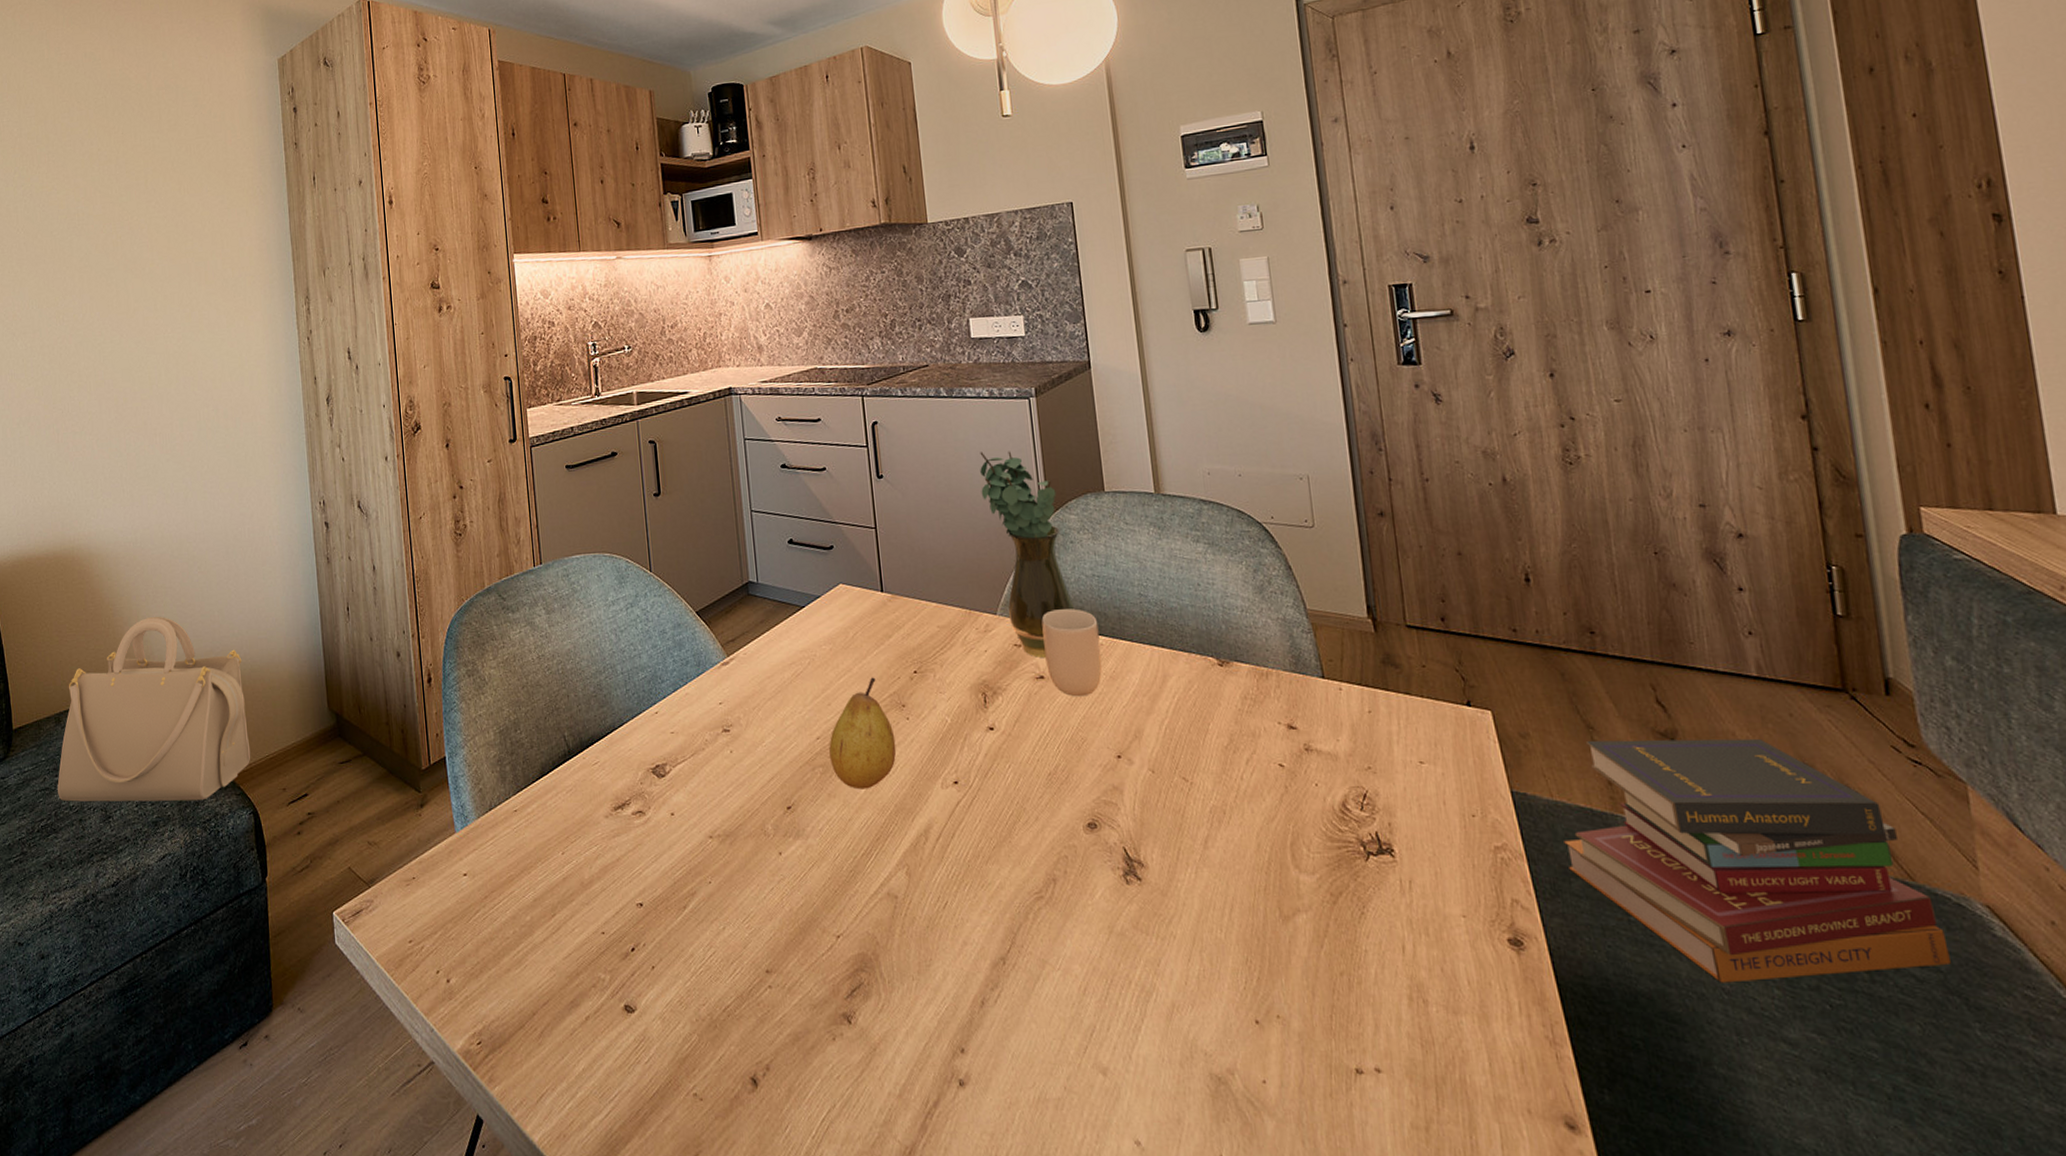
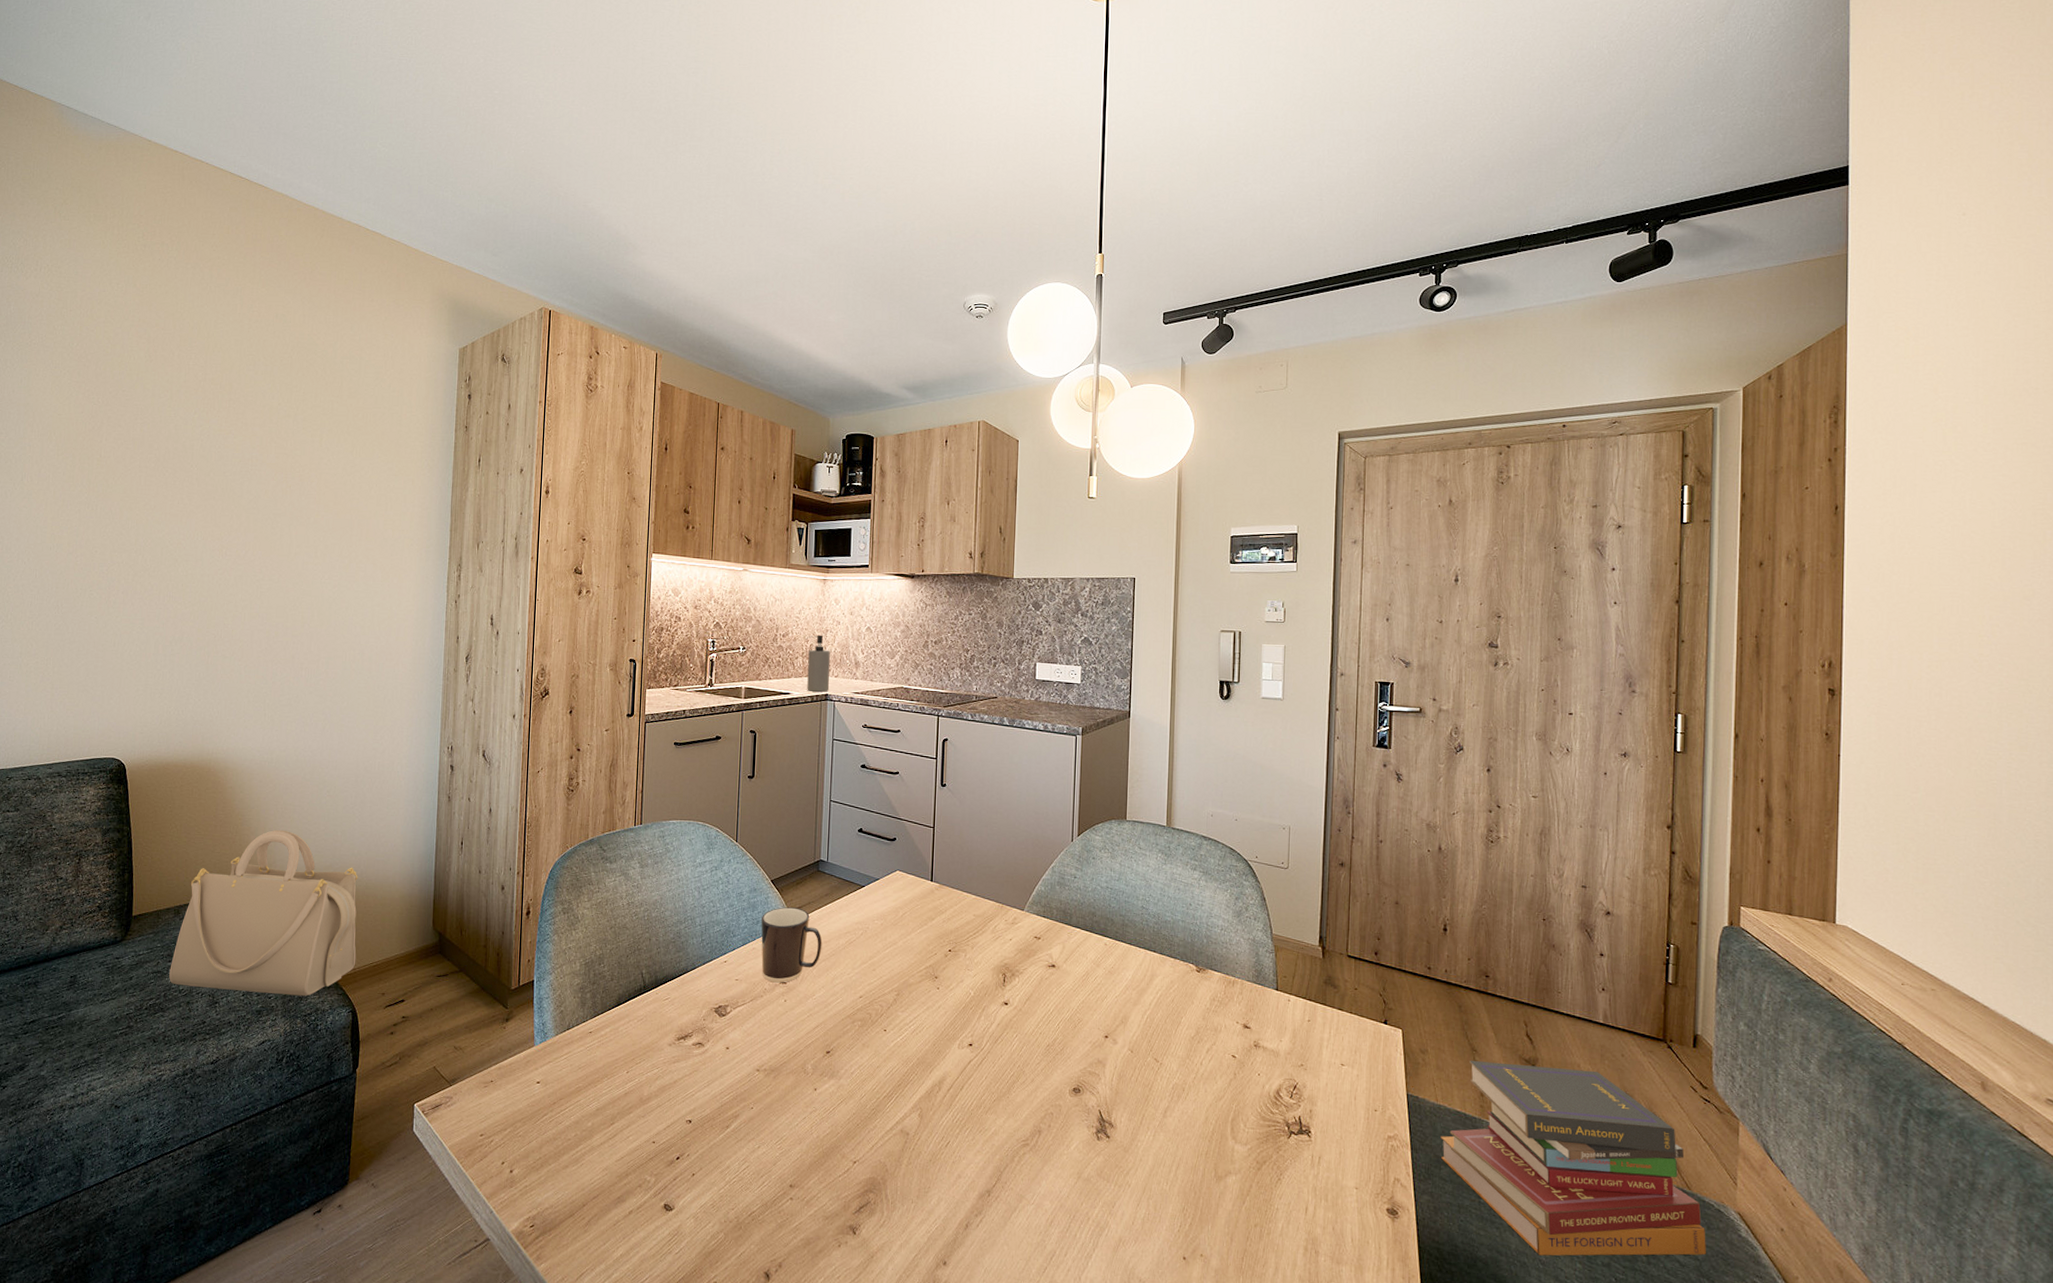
mug: none [690,640,766,732] -> present [761,907,823,983]
soap dispenser: none [697,320,733,387] -> present [806,635,831,692]
fruit: present [829,677,897,790] -> none [868,951,926,1043]
vase: present [980,451,1075,659] -> none [1025,775,1088,951]
cup: present [1041,608,1102,697] -> none [1058,912,1105,985]

